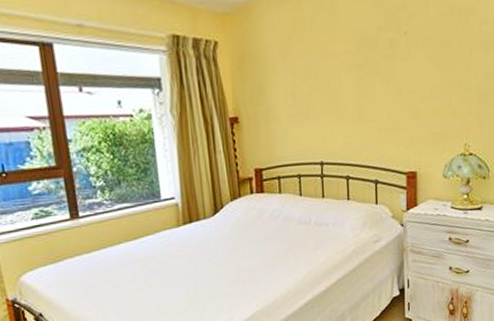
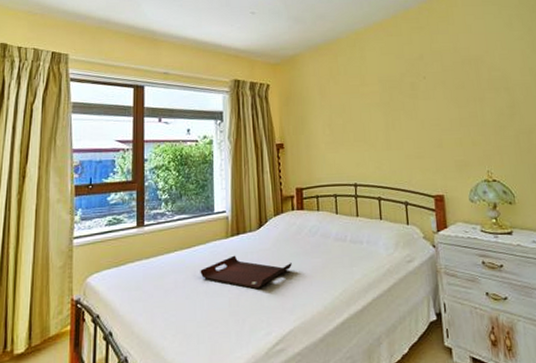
serving tray: none [151,244,253,277] -> present [200,255,292,289]

